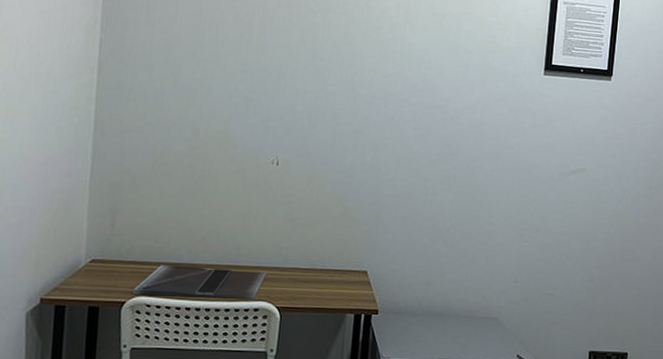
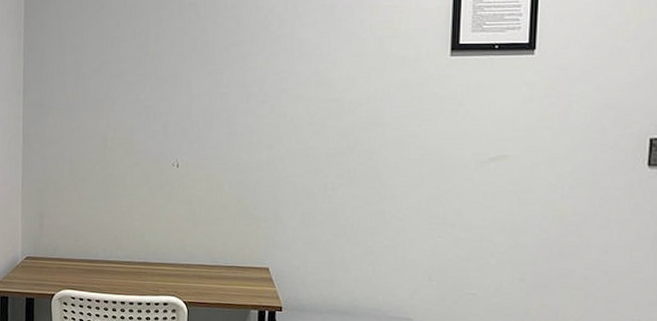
laptop: present [132,265,267,300] -> none [59,262,173,295]

